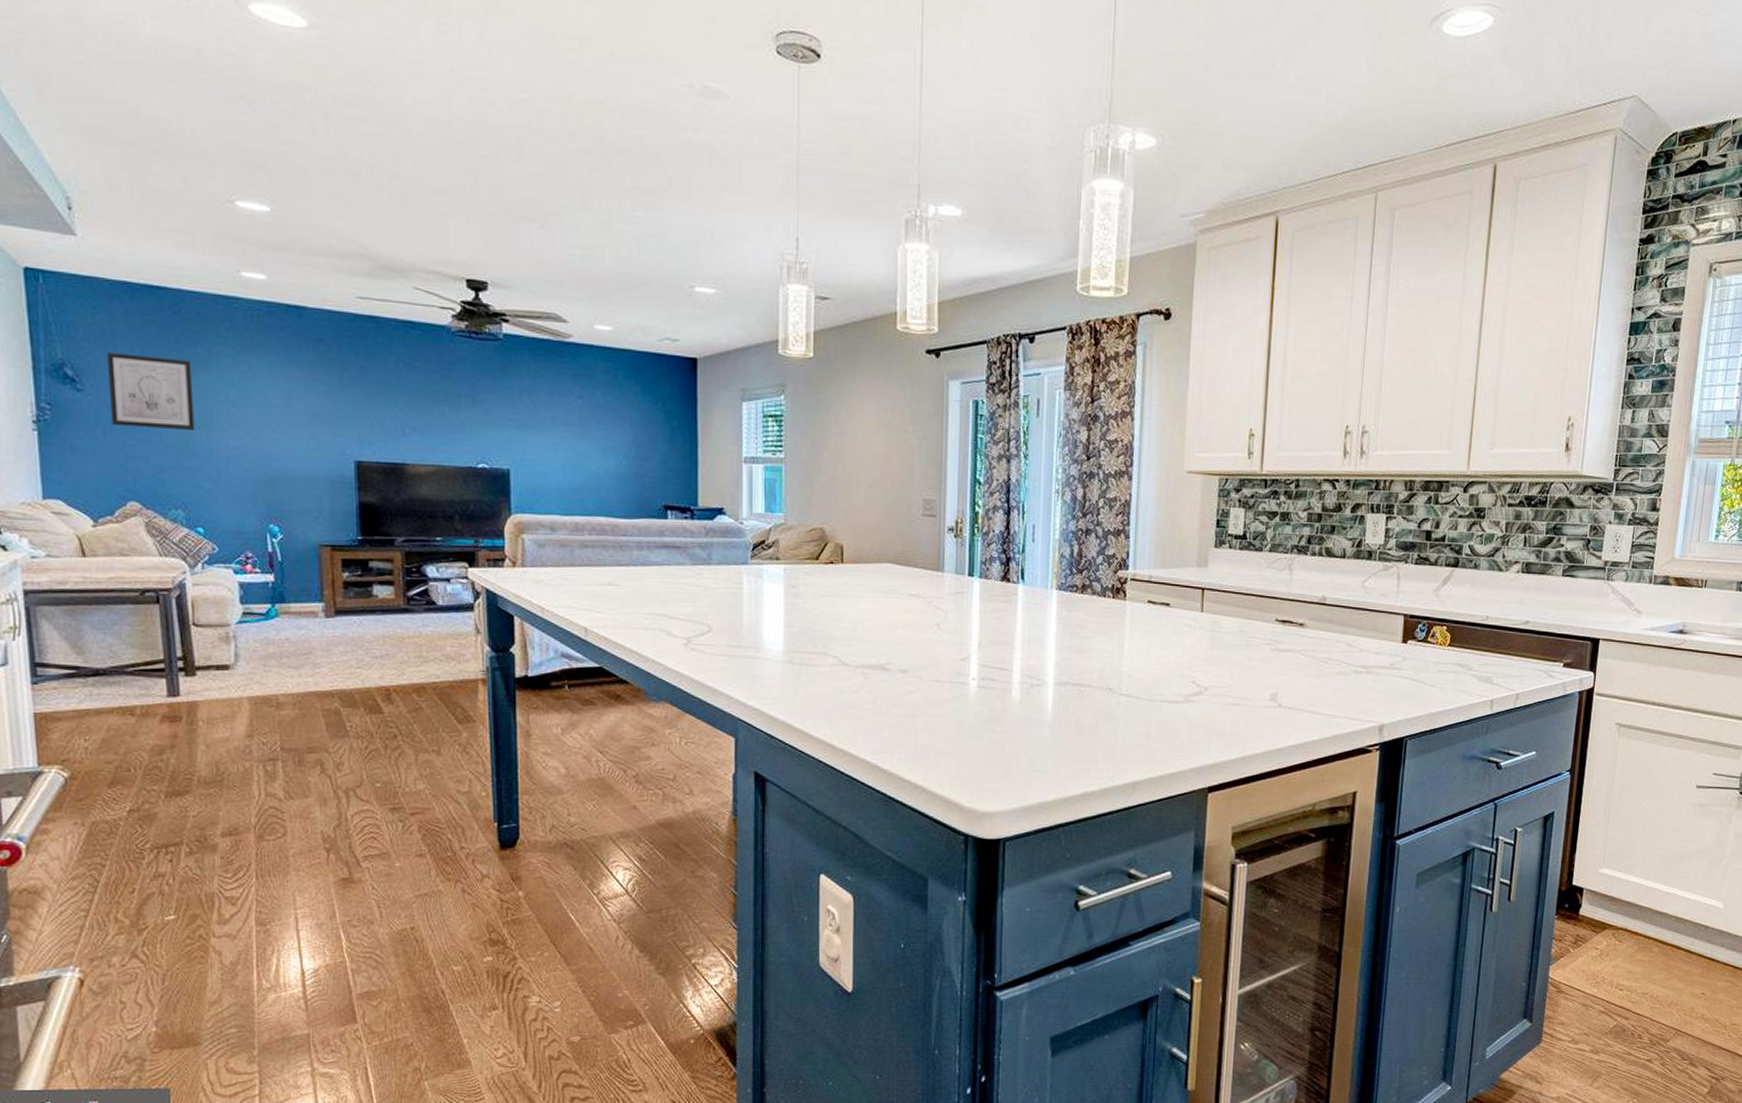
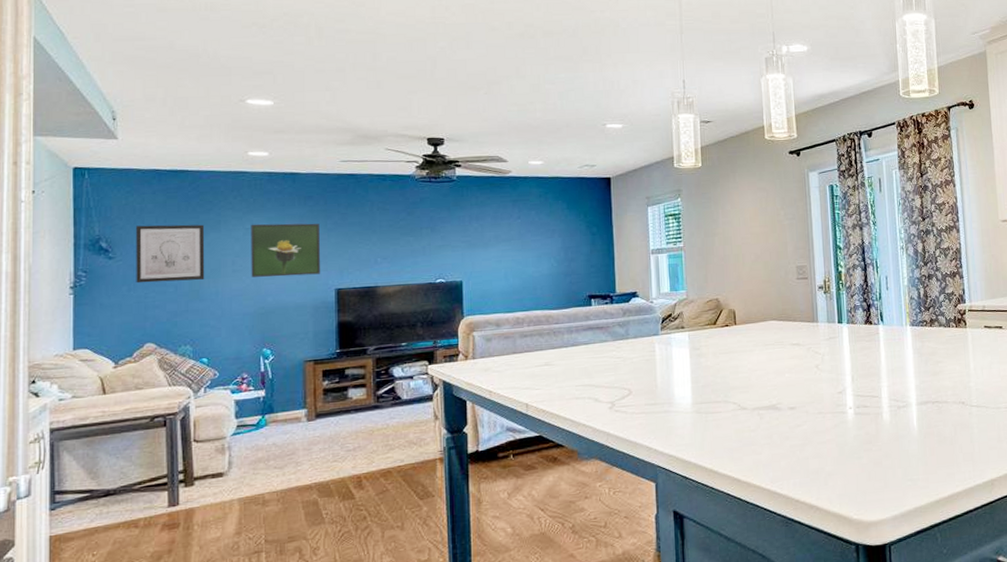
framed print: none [248,367,335,440] -> present [250,223,320,277]

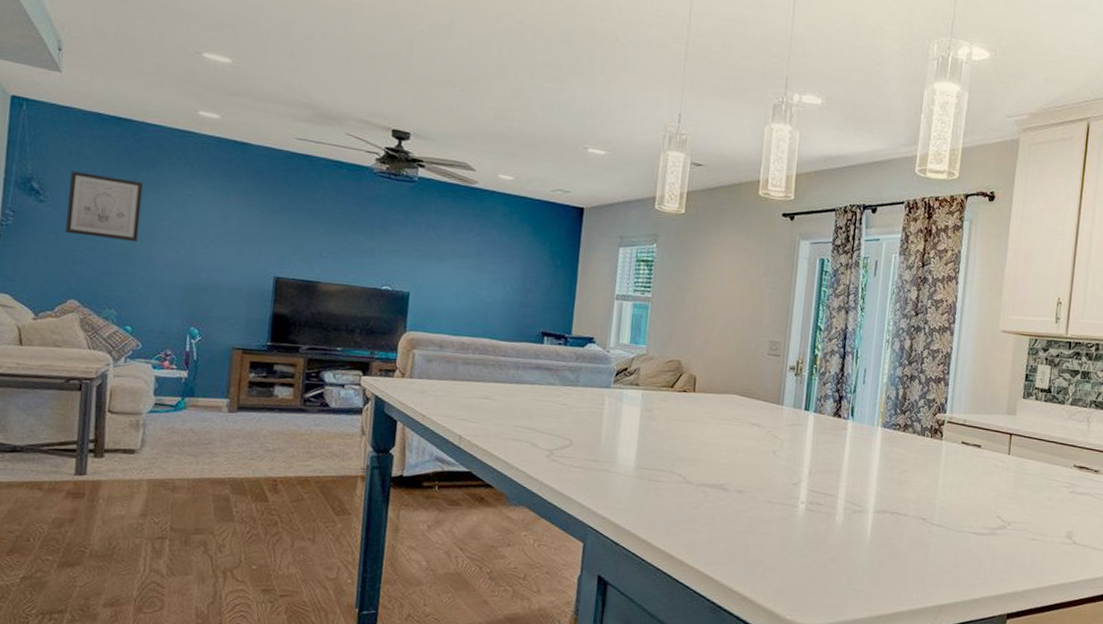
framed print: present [250,223,320,277] -> none [186,191,266,258]

